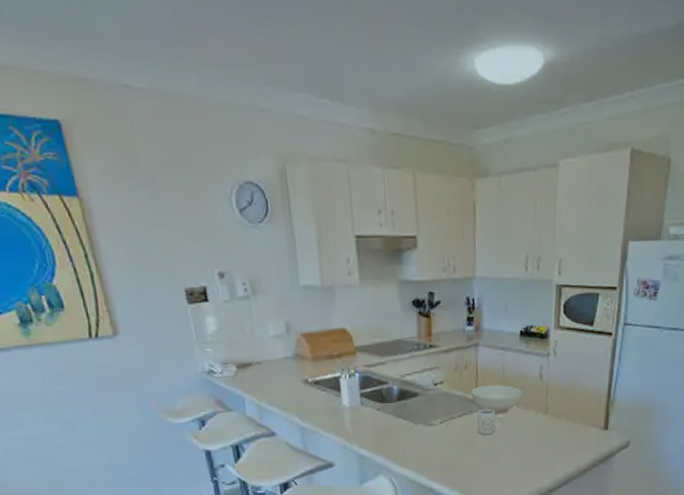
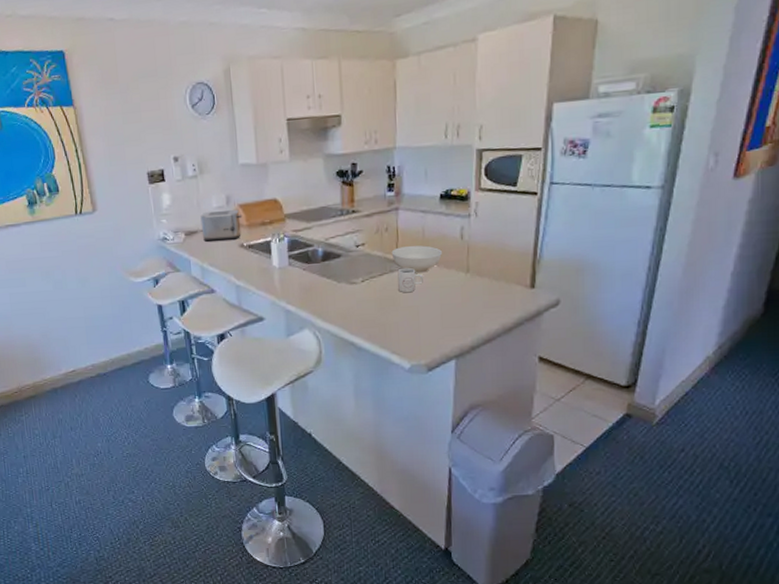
toaster: none [255,338,306,376] -> present [200,209,243,242]

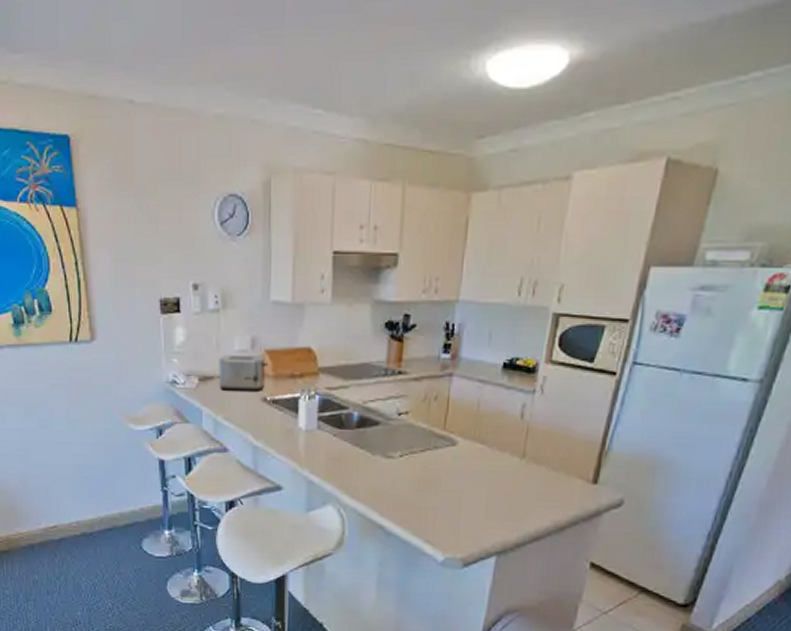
bowl: present [391,245,443,273] -> none [438,419,498,453]
mug: present [397,267,423,293] -> none [441,445,471,475]

